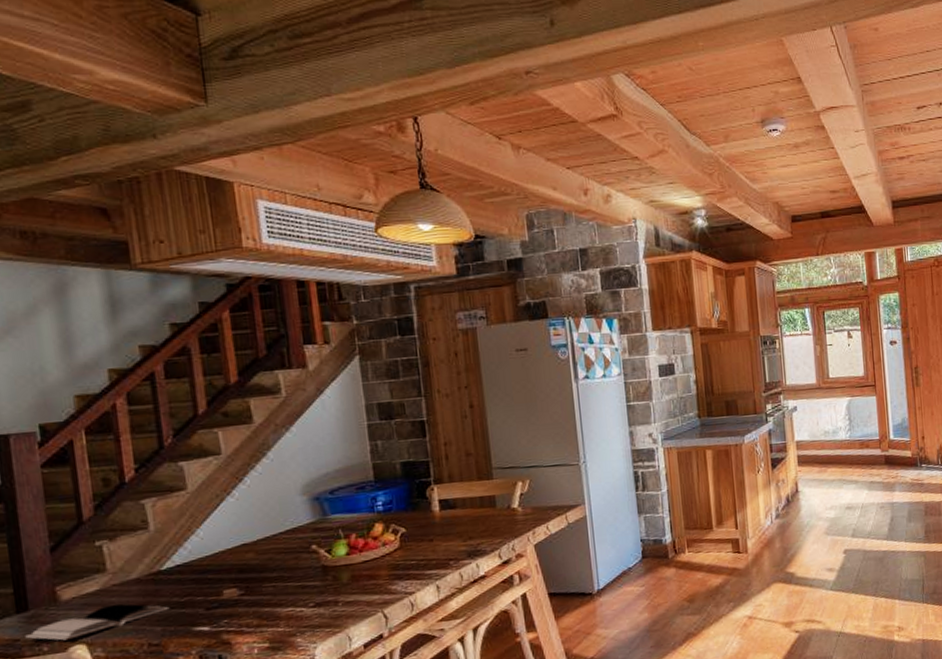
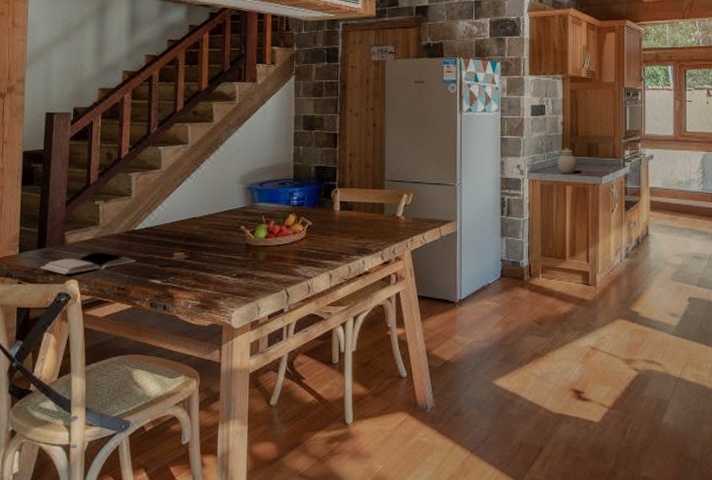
jar: none [693,408,716,439] -> present [557,147,577,175]

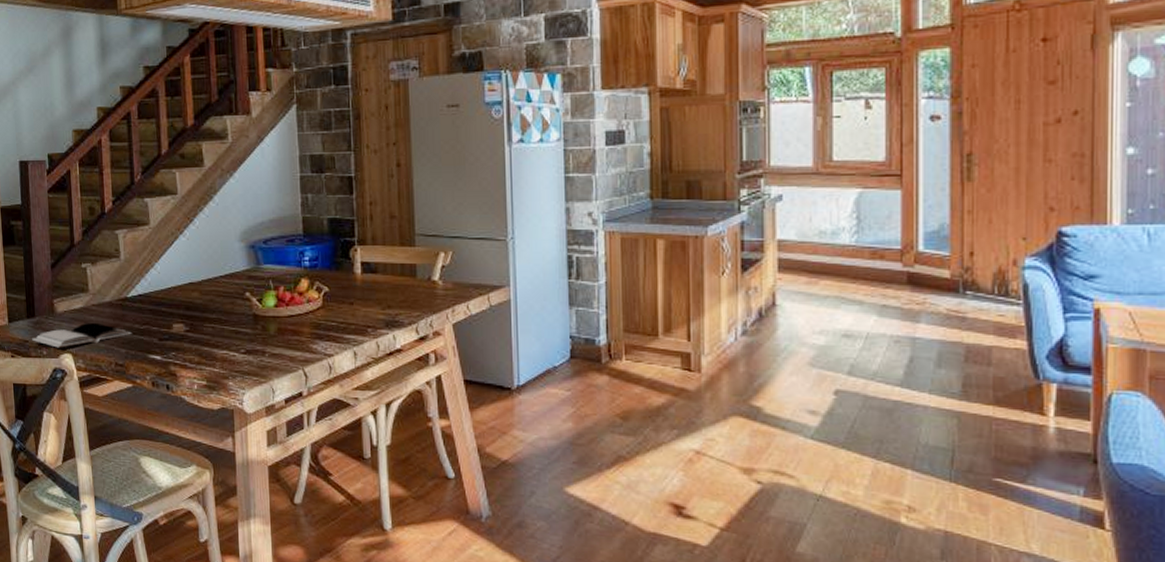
jar: present [557,147,577,175] -> none [643,187,672,224]

